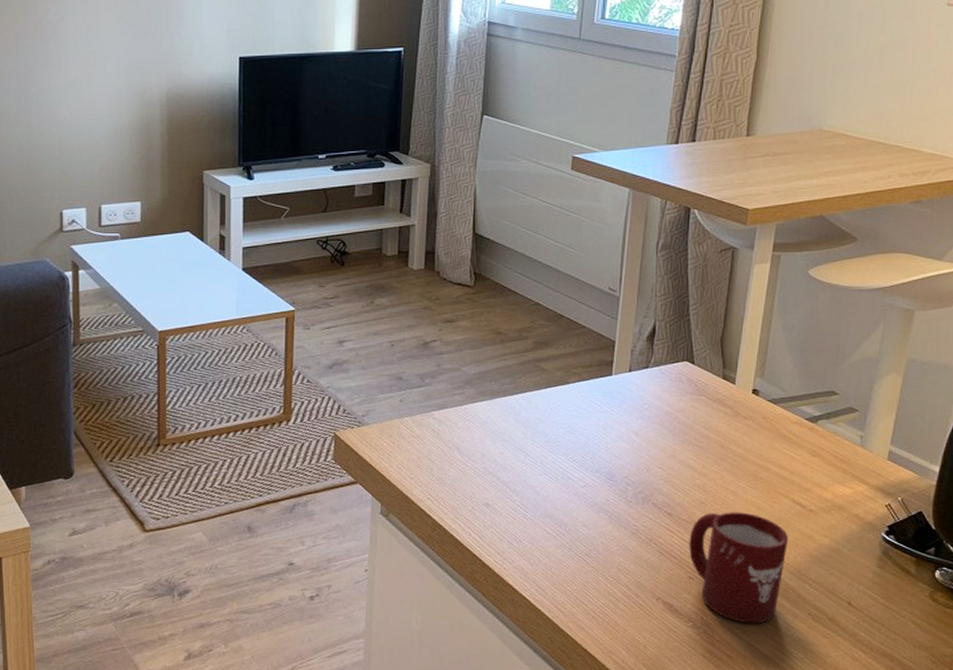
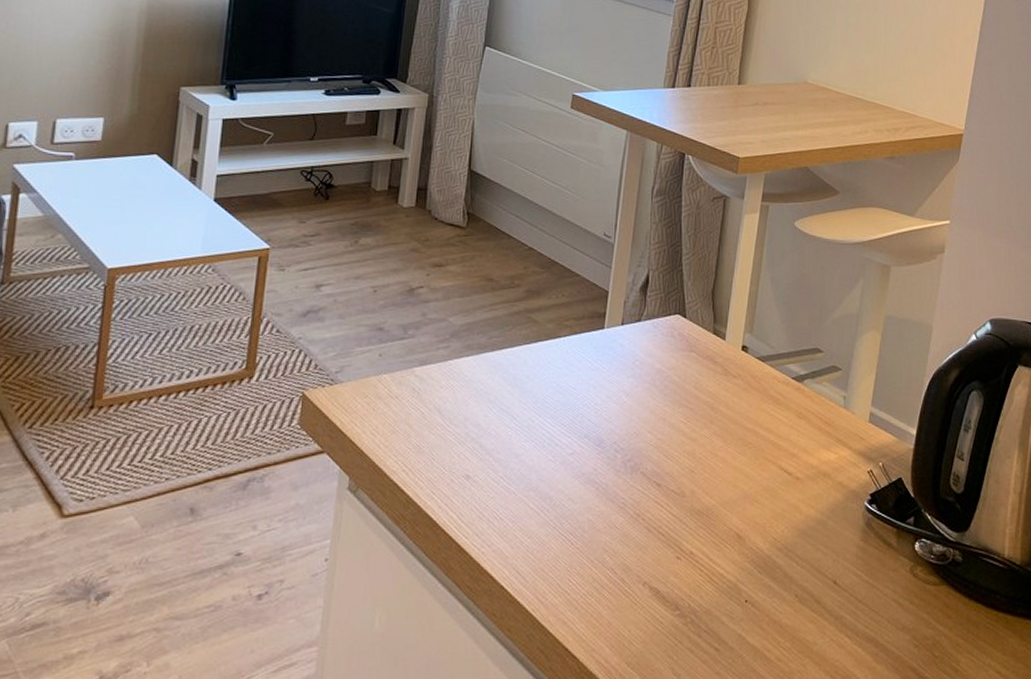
cup: present [689,512,788,624] -> none [677,481,775,609]

